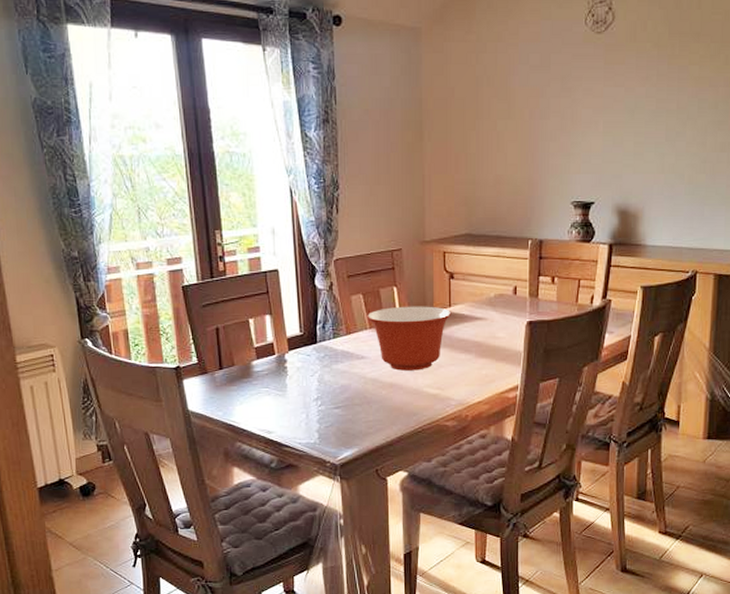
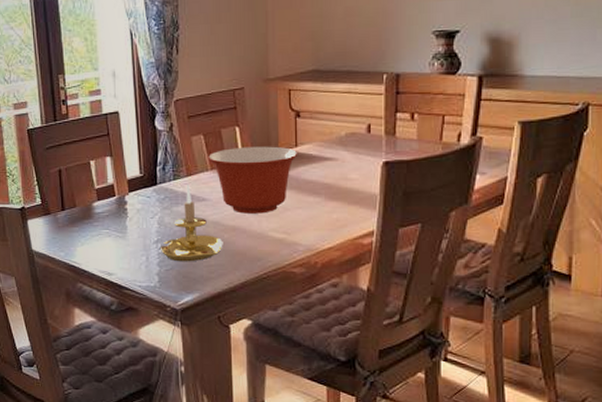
candle holder: none [321,342,381,418] -> present [161,183,223,262]

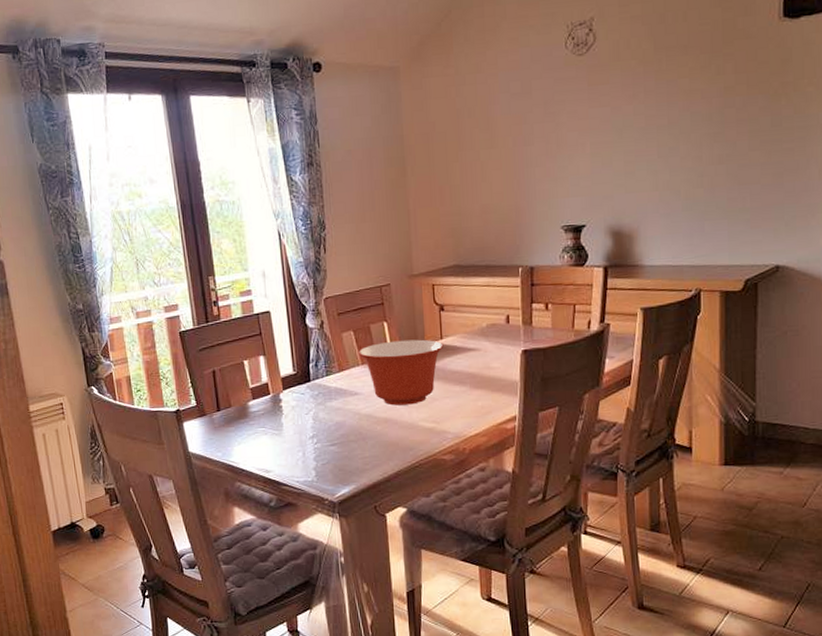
candle holder: present [161,183,223,262] -> none [316,378,377,456]

